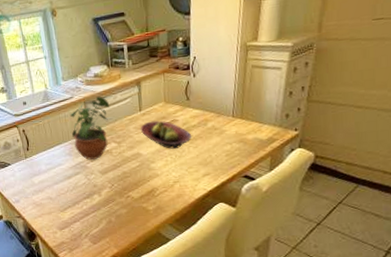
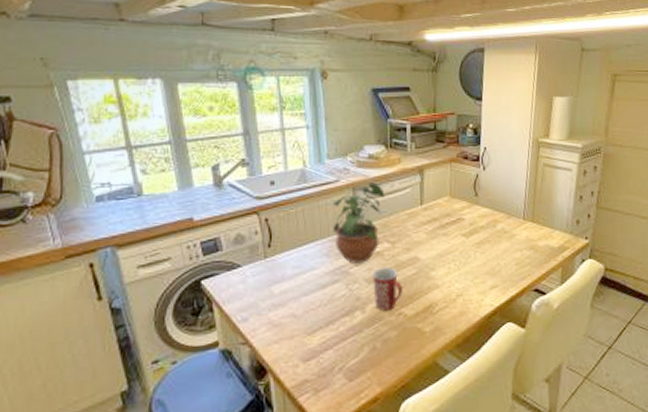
mug: none [104,162,129,195] -> present [372,267,403,312]
fruit bowl: present [140,120,192,149] -> none [420,218,480,254]

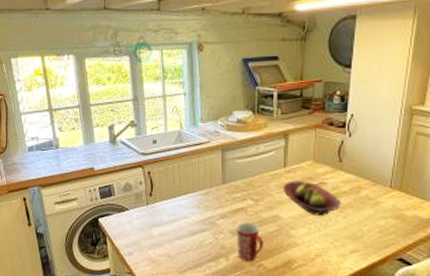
potted plant: present [332,182,385,263] -> none [203,144,251,216]
fruit bowl: none [420,218,480,254] -> present [282,180,342,216]

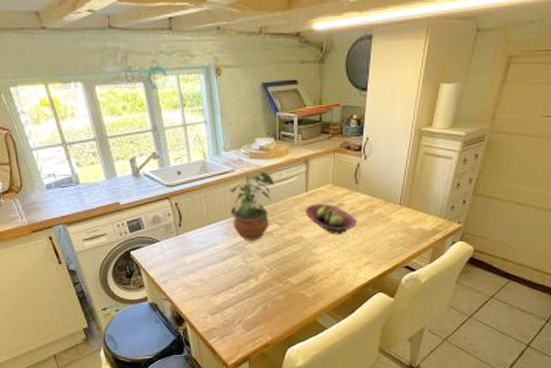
potted plant: none [203,144,251,216] -> present [230,172,275,241]
mug: present [236,222,264,262] -> none [264,245,289,280]

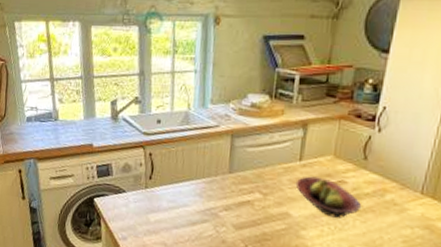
potted plant: present [230,172,275,241] -> none [207,131,263,209]

